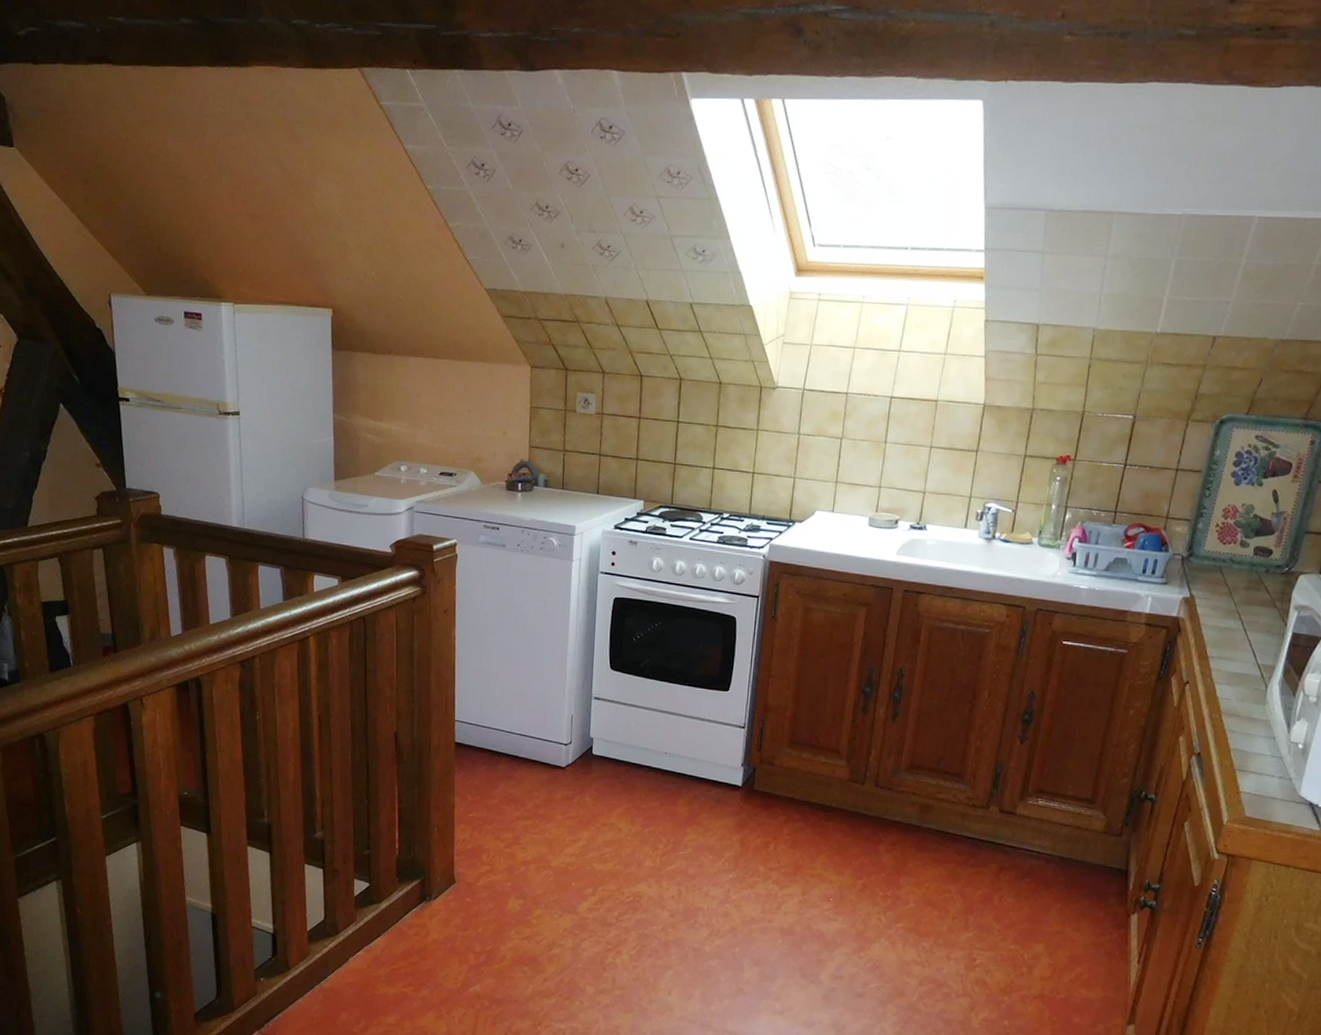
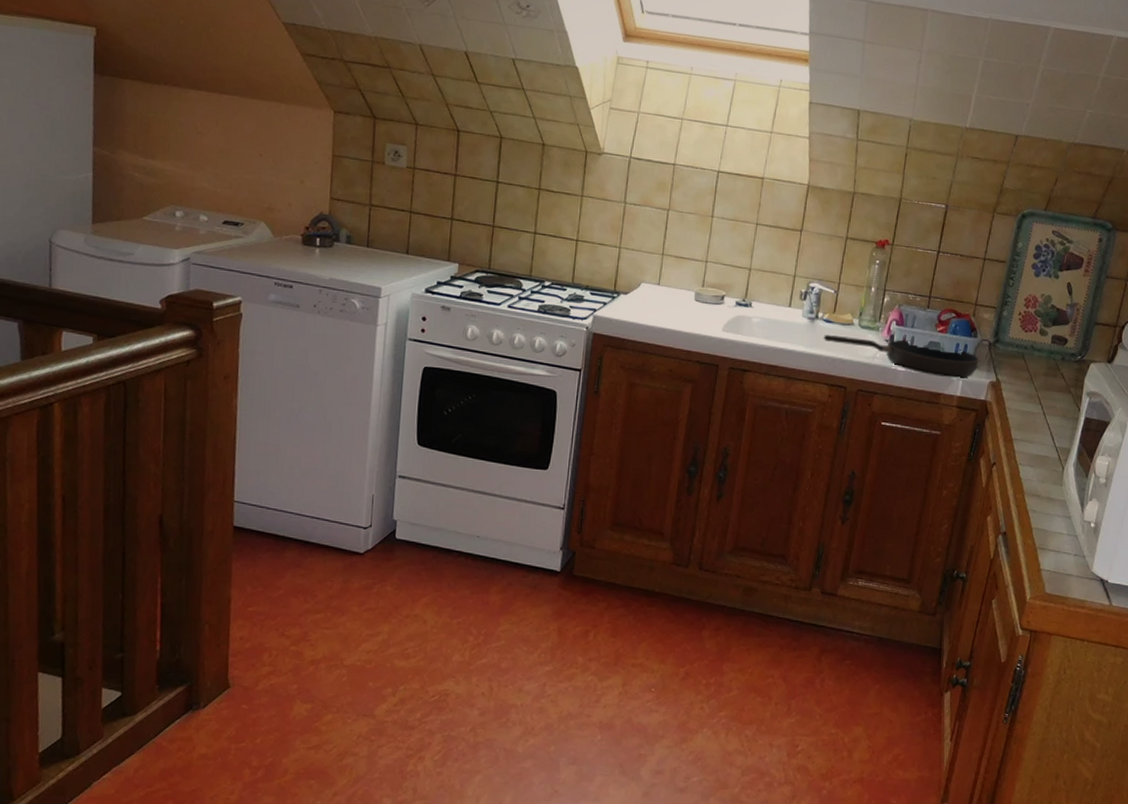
frying pan: none [1000,554,1171,595] -> present [823,334,979,379]

